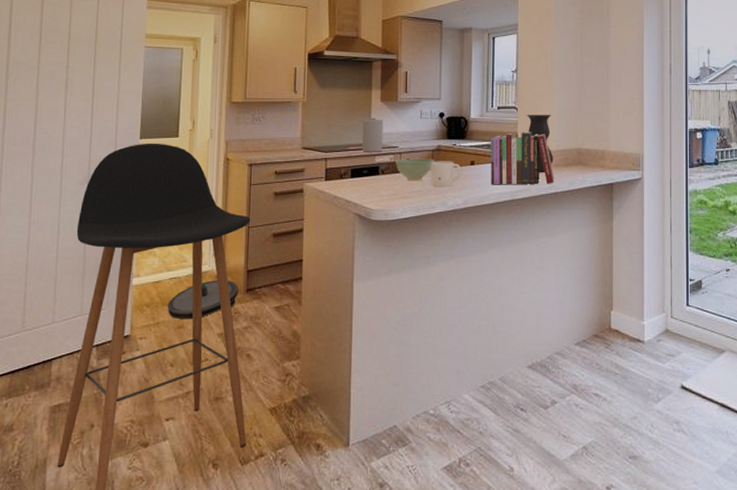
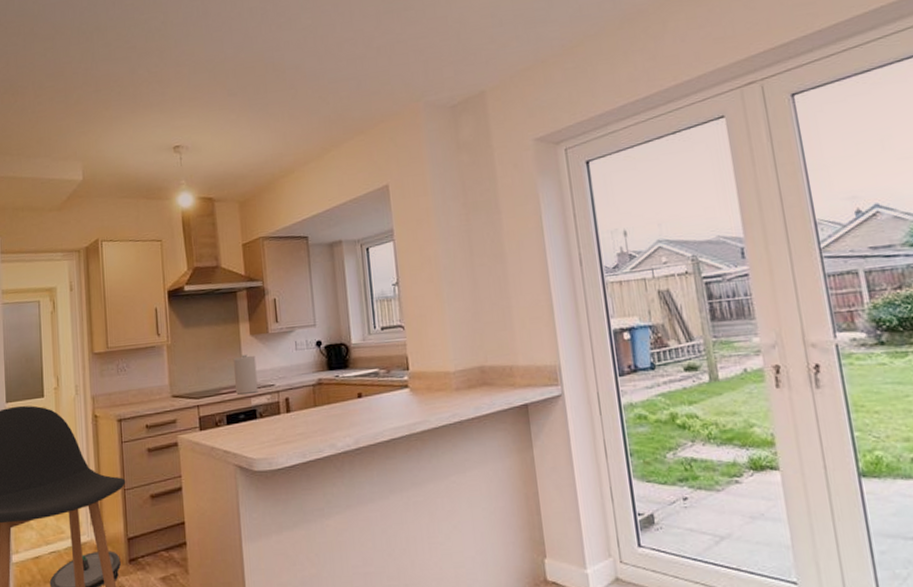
bowl: present [394,158,435,181] -> none [272,394,317,423]
mug: present [430,161,462,187] -> none [312,395,349,427]
books: present [490,131,555,185] -> none [377,352,457,419]
vase: present [527,114,554,172] -> none [416,329,454,399]

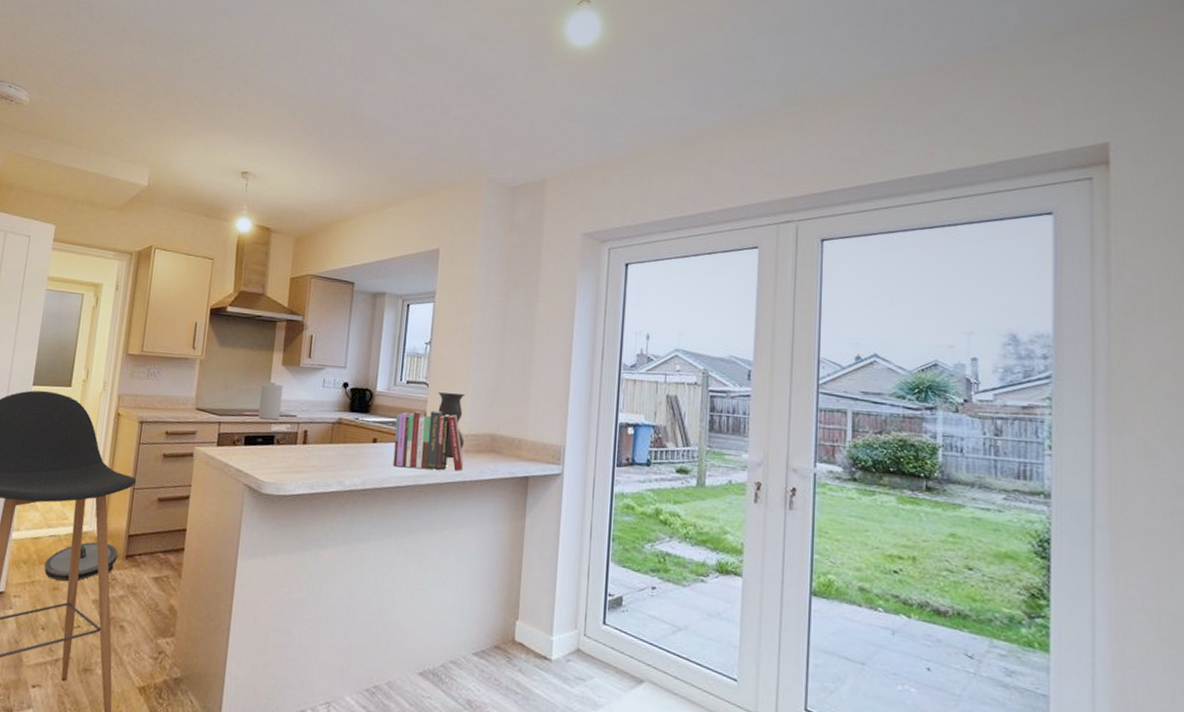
books: none [377,352,457,419] -> present [393,410,464,471]
vase: none [416,329,454,399] -> present [438,392,466,457]

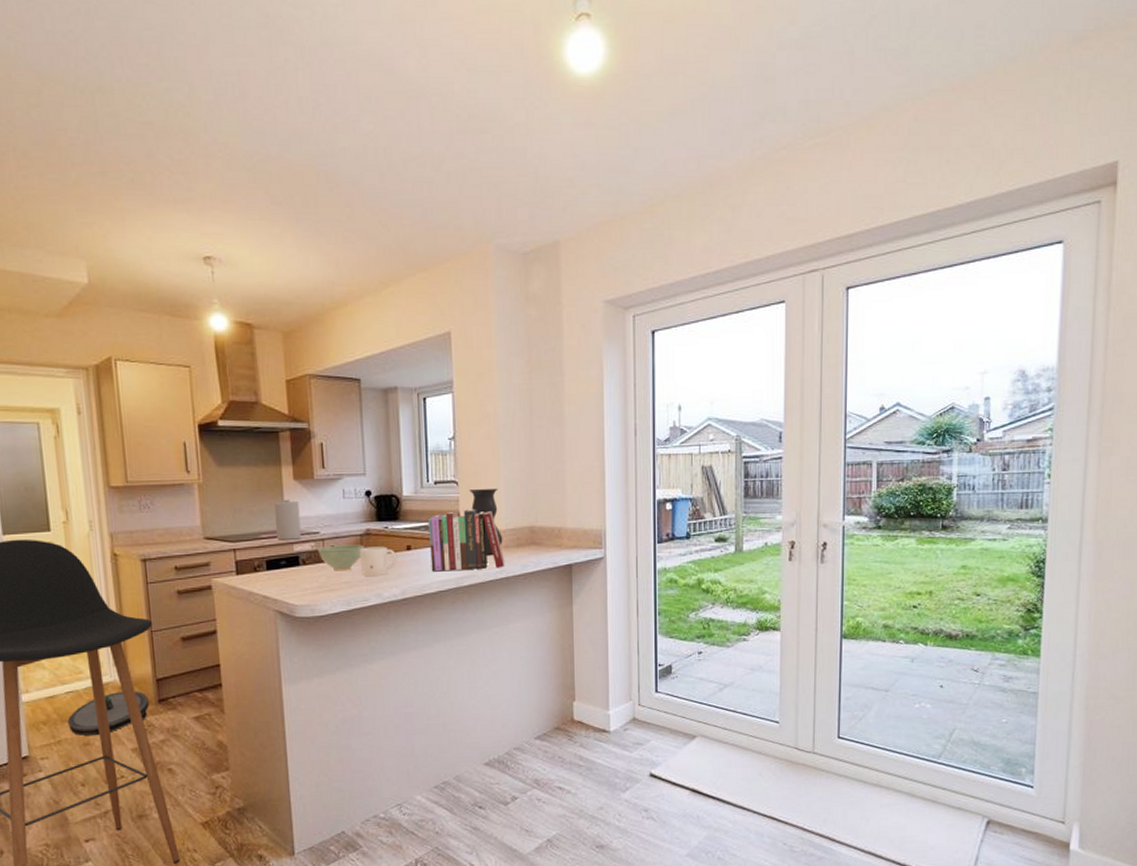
bowl: none [291,429,335,455] -> present [317,544,365,571]
mug: none [327,434,363,465] -> present [359,546,397,577]

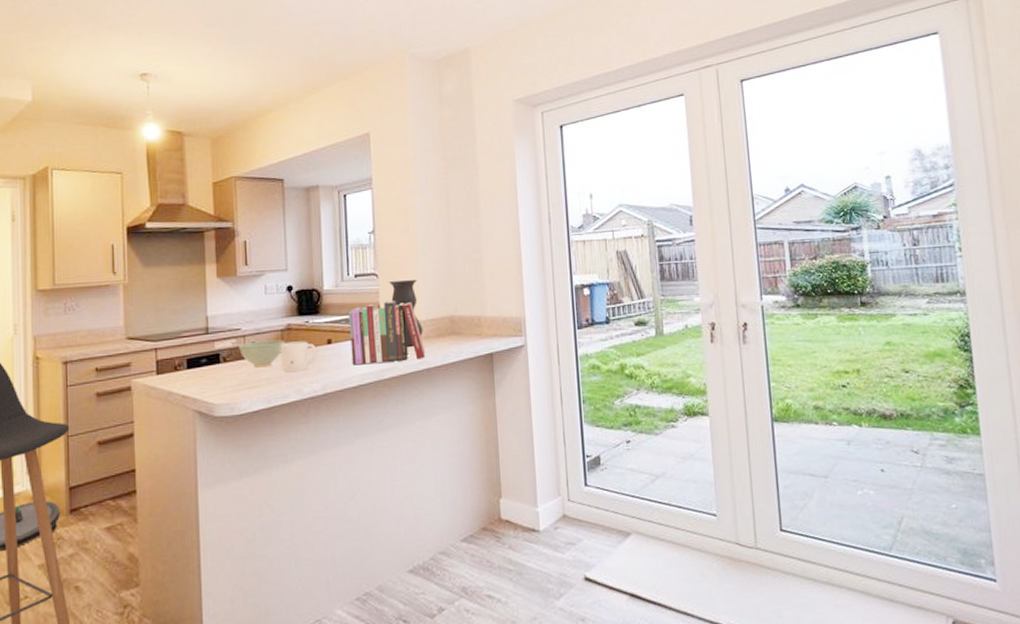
paper towel holder: present [273,499,302,540] -> none [196,297,223,338]

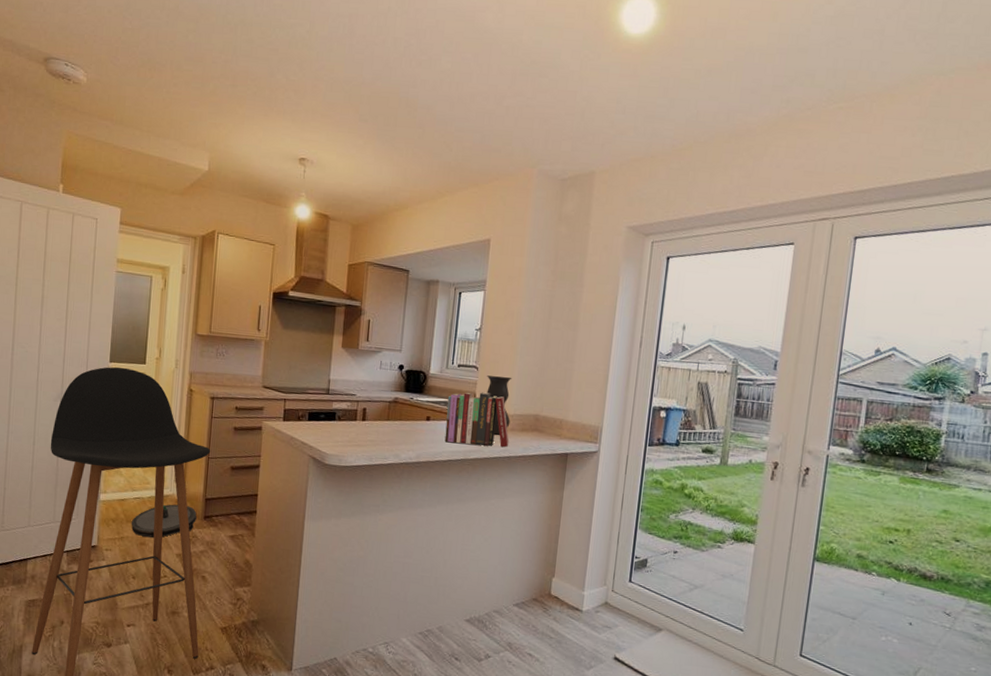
bowl: present [238,340,285,368] -> none [351,407,391,431]
mug: present [280,341,318,373] -> none [385,412,417,440]

